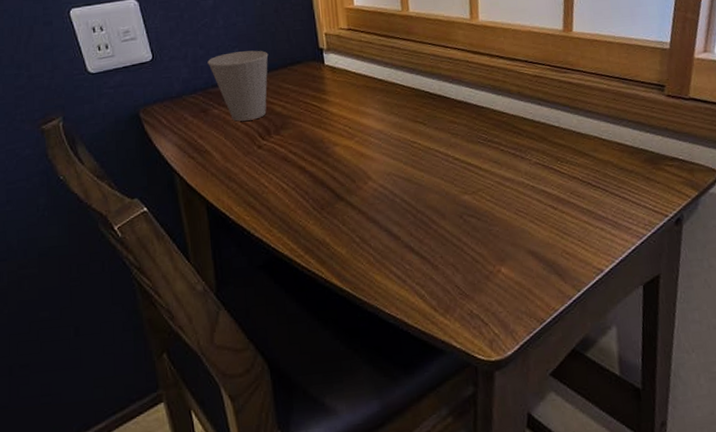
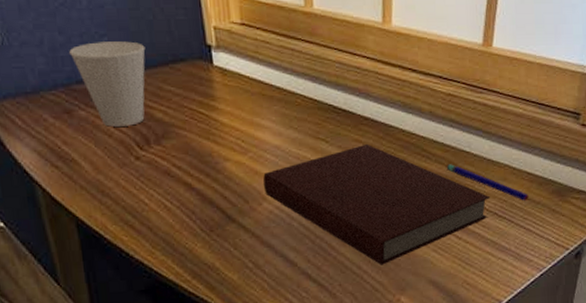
notebook: none [368,124,583,237] -> present [263,143,491,265]
pen: none [537,138,621,171] -> present [446,164,529,202]

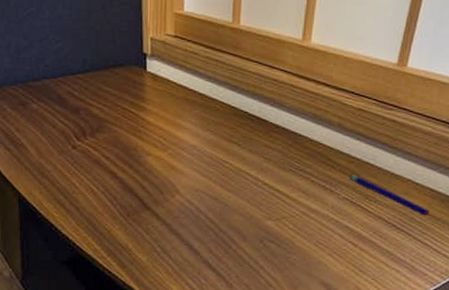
cup: present [69,41,146,127] -> none [30,47,92,119]
notebook: present [263,143,491,265] -> none [177,149,391,263]

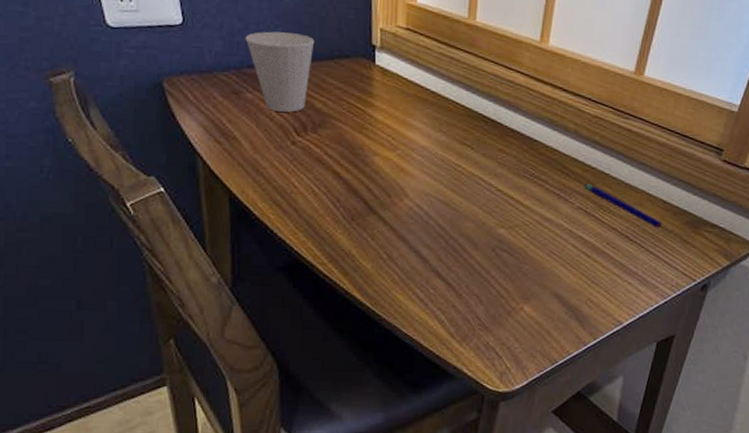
cup: none [30,47,92,119] -> present [245,31,315,112]

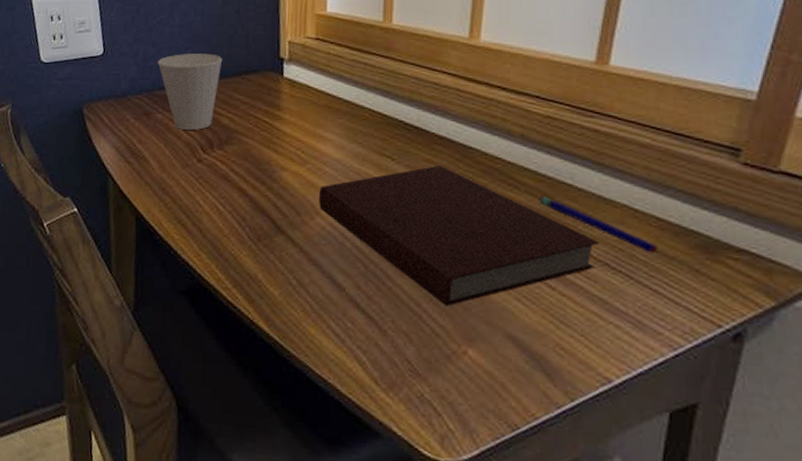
notebook: none [406,154,624,273] -> present [318,164,600,306]

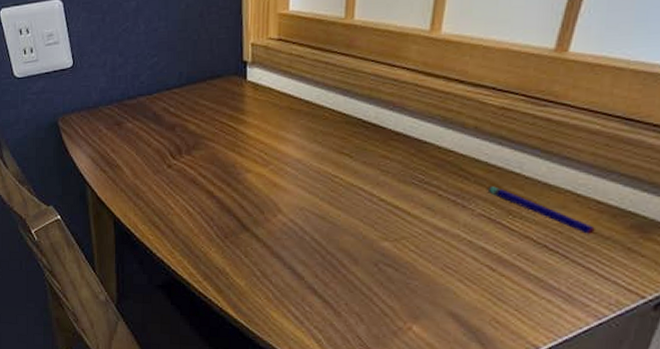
cup: present [157,54,223,130] -> none [125,60,188,137]
notebook: present [318,164,600,306] -> none [280,160,541,289]

